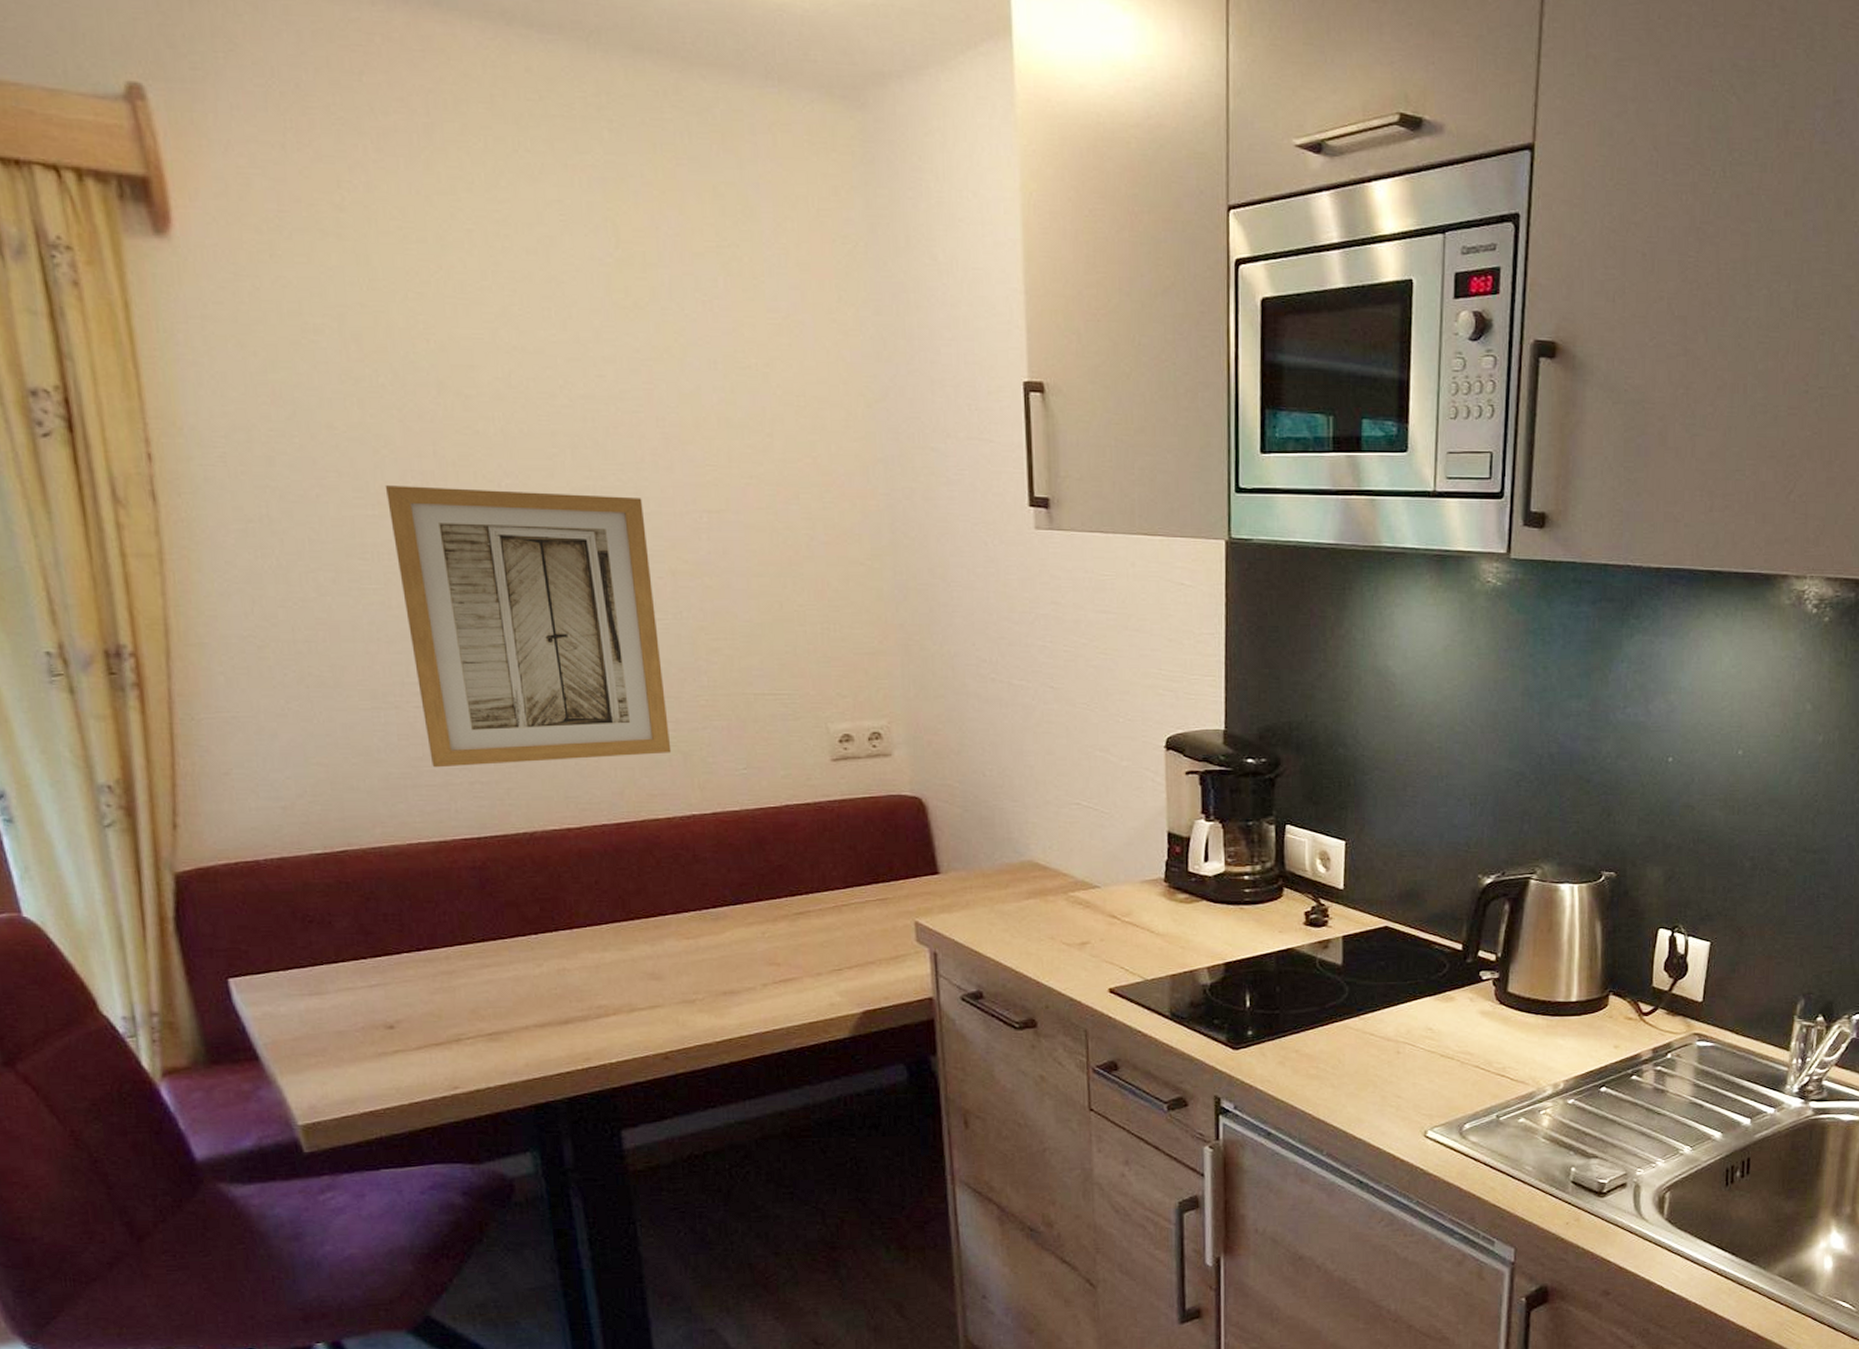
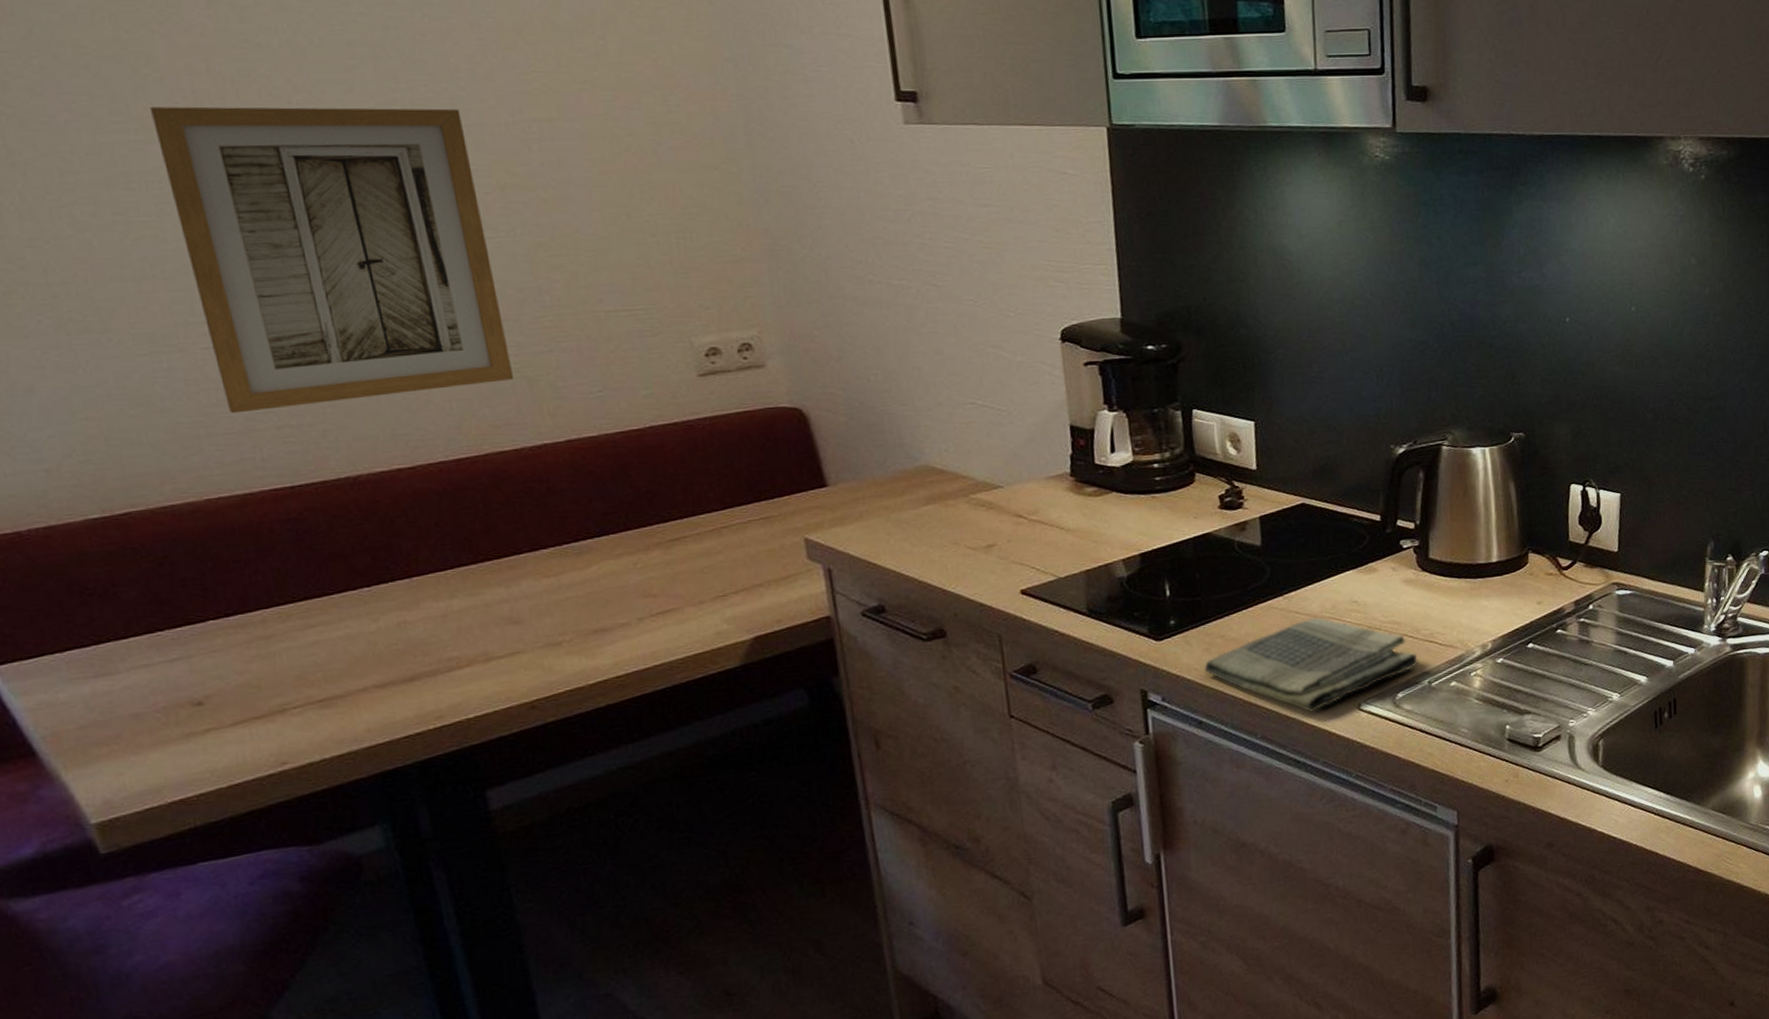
dish towel: none [1277,1041,1488,1135] -> present [1204,618,1418,713]

